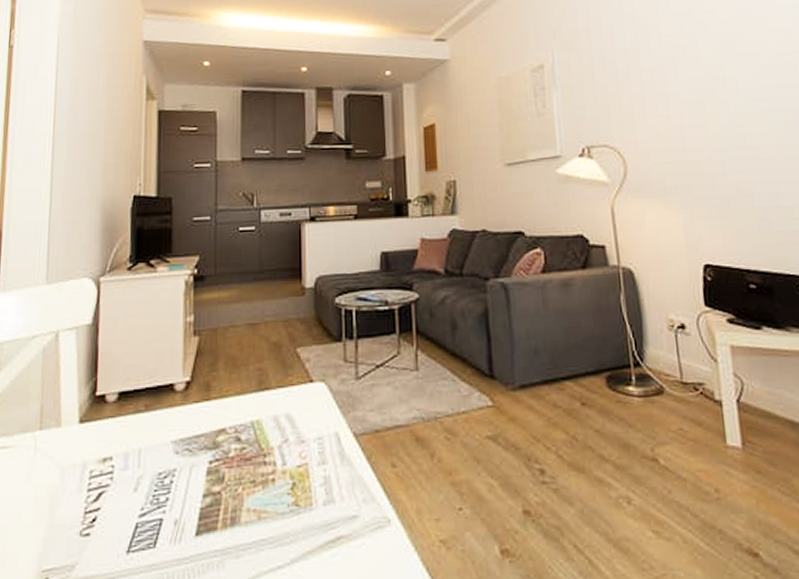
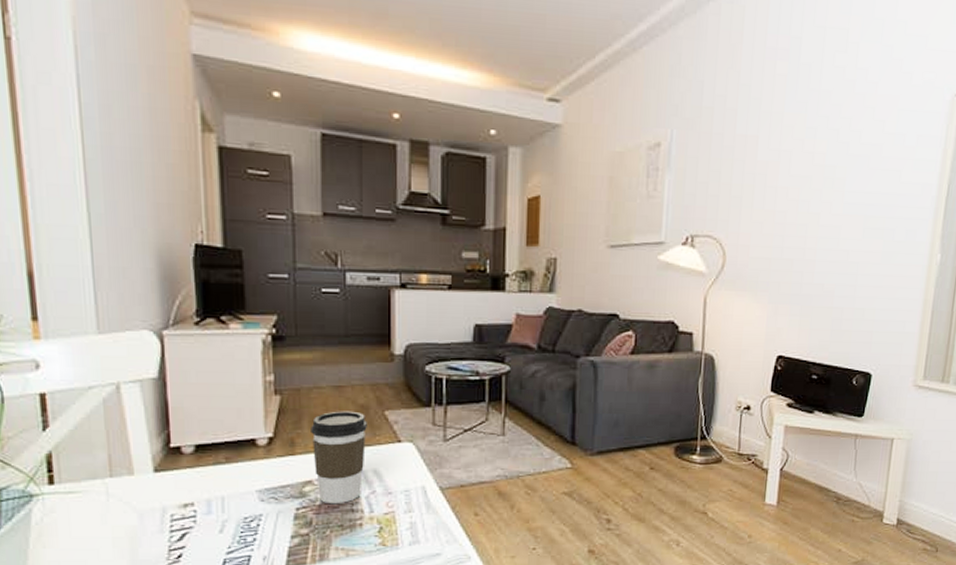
coffee cup: none [226,349,280,456] -> present [311,411,367,505]

